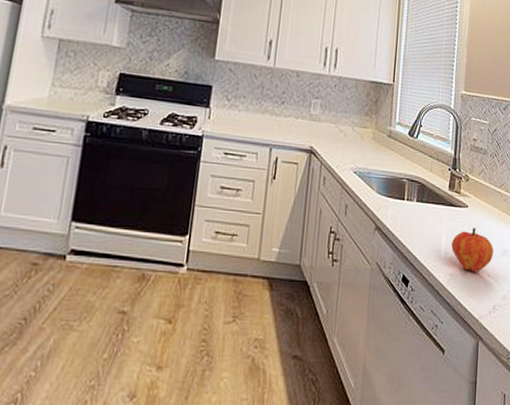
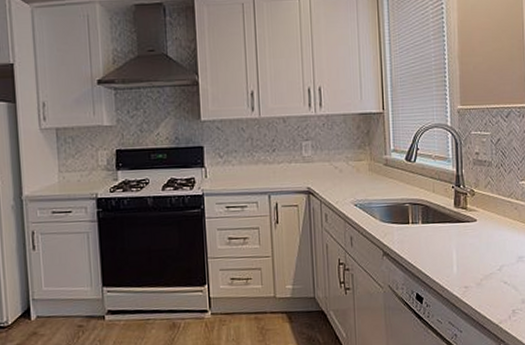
fruit: present [451,227,494,273] -> none [462,239,509,282]

